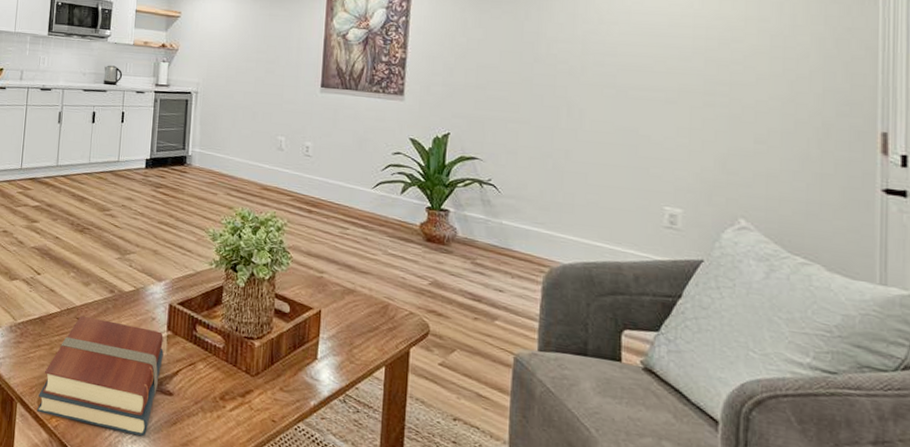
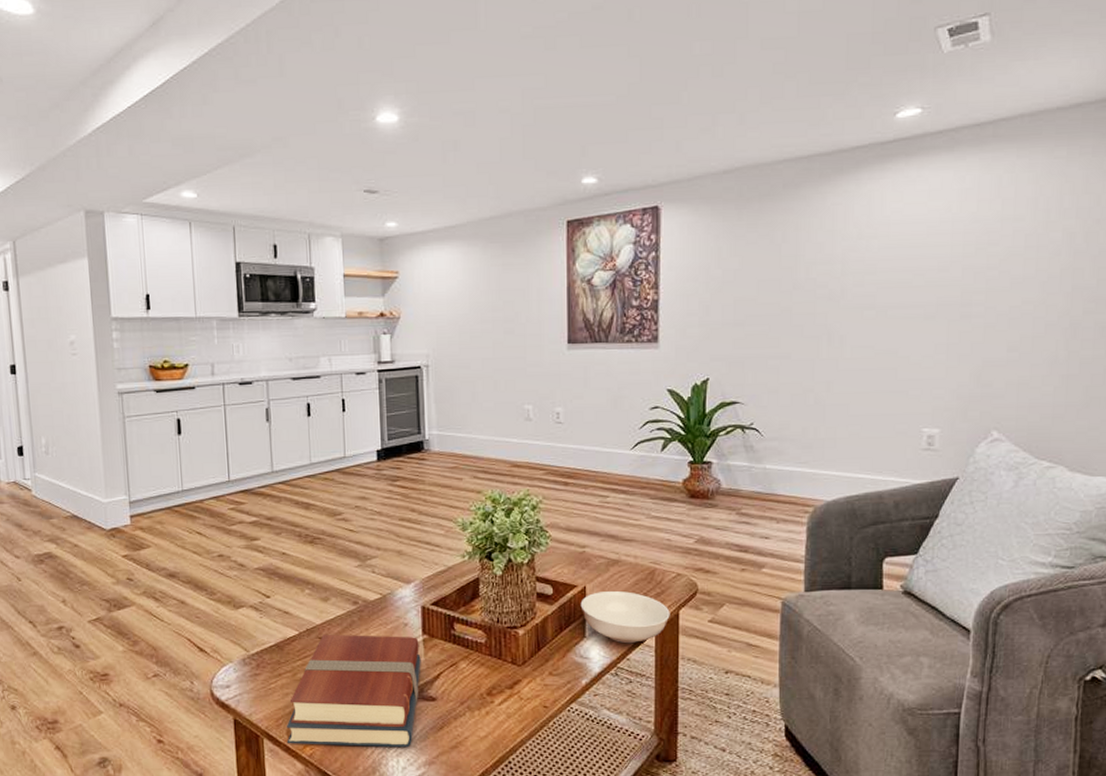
kettle: present [103,65,123,86] -> none [314,345,337,370]
bowl: none [314,317,401,374] -> present [580,590,670,644]

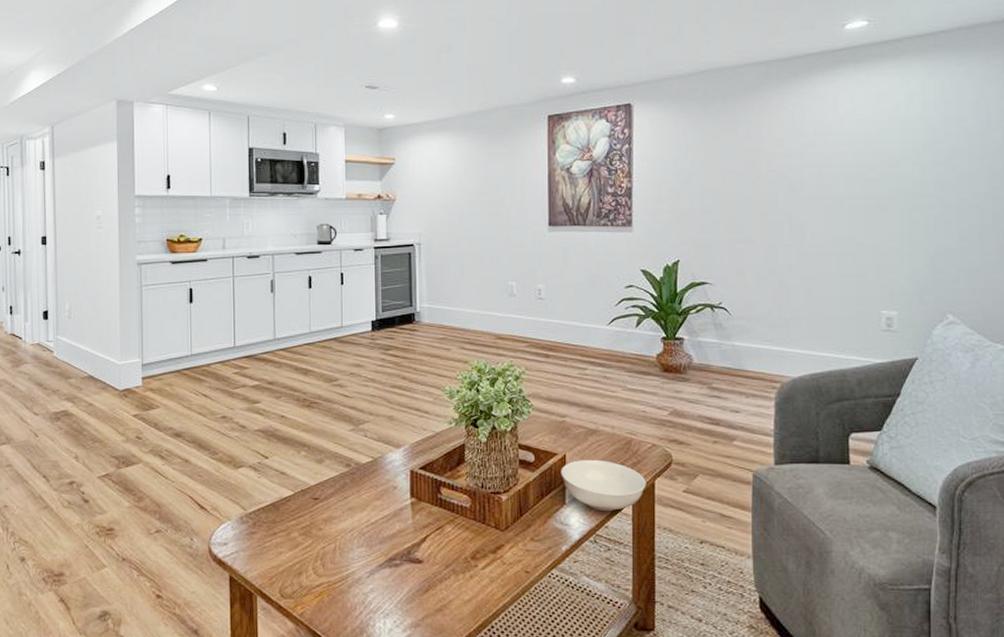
books: present [286,634,421,748] -> none [278,495,409,609]
kettle: none [314,345,337,370] -> present [316,223,338,246]

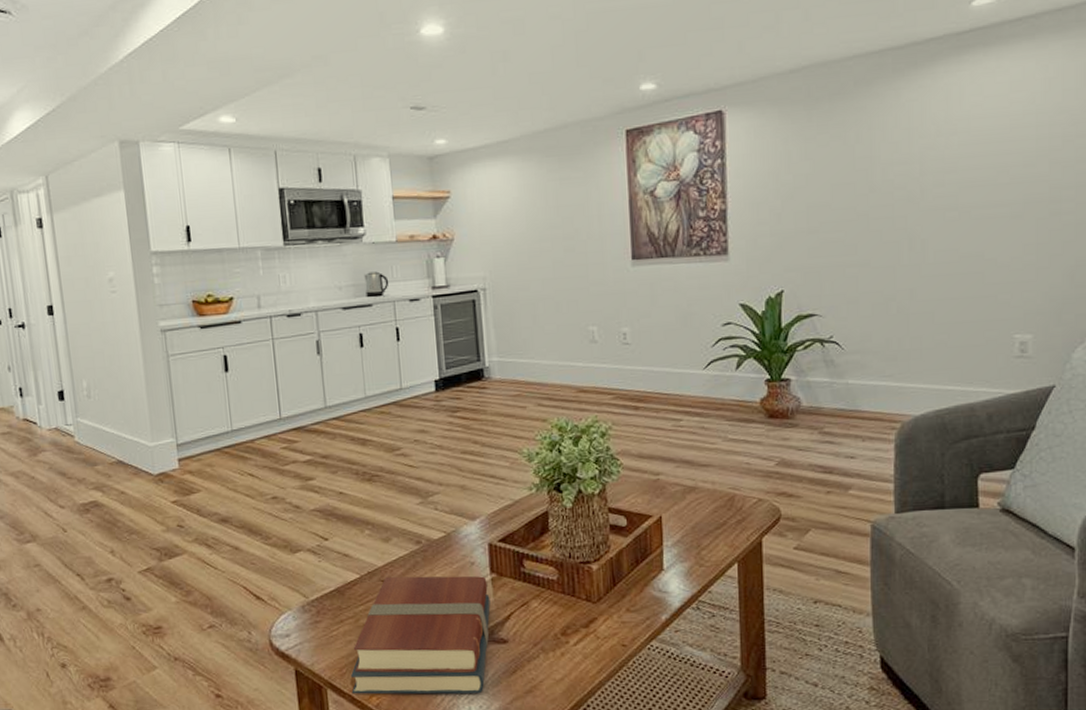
books: none [278,495,409,609] -> present [350,576,491,695]
bowl: present [560,459,646,512] -> none [656,519,753,576]

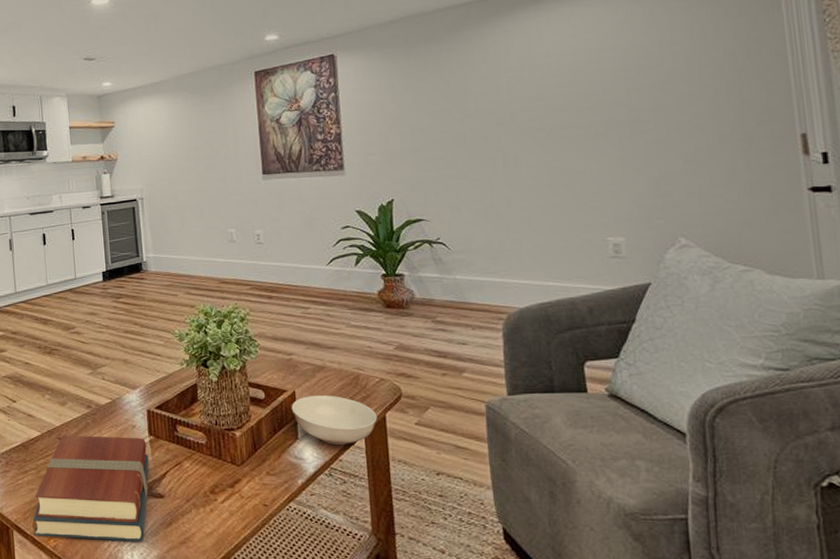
kettle: present [364,271,389,298] -> none [47,185,67,206]
bowl: none [656,519,753,576] -> present [291,395,377,446]

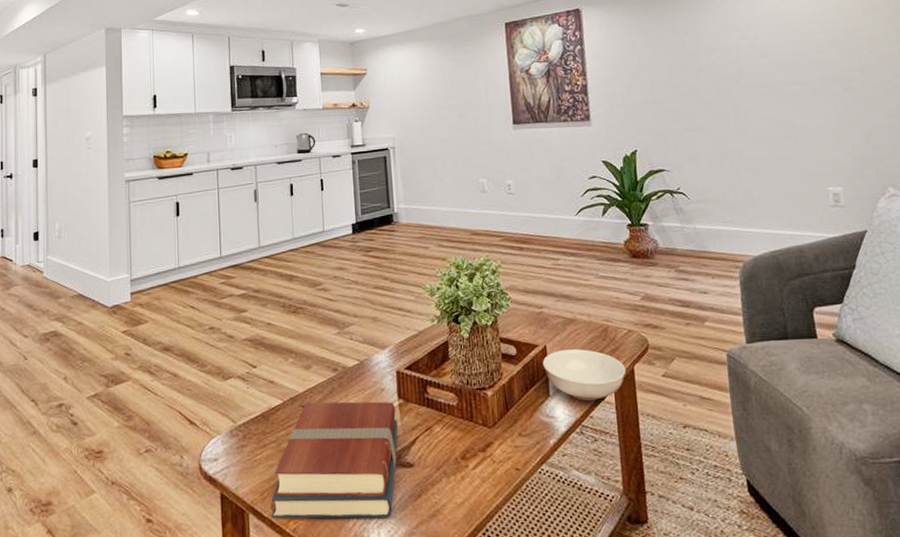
kettle: none [47,185,67,206] -> present [296,133,316,155]

